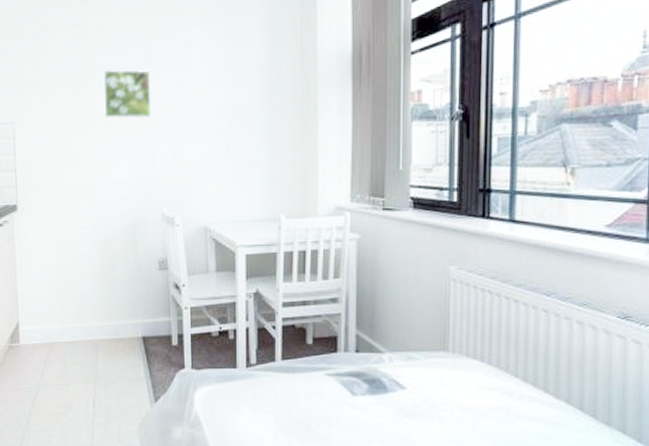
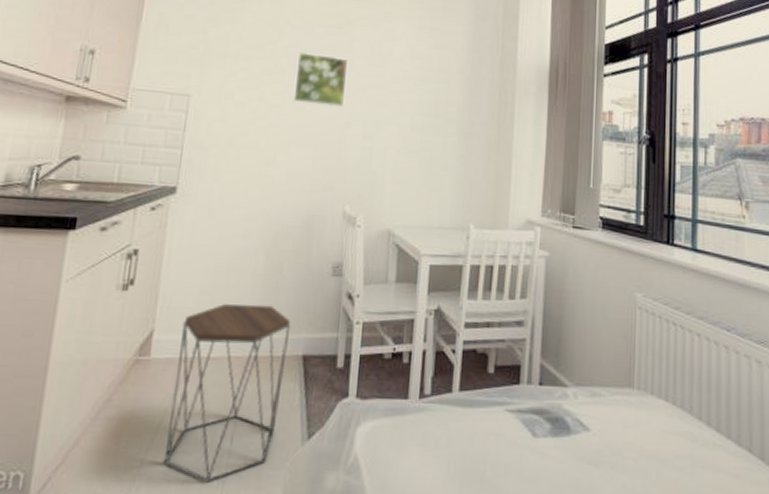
side table: none [40,298,129,435] -> present [164,304,292,483]

